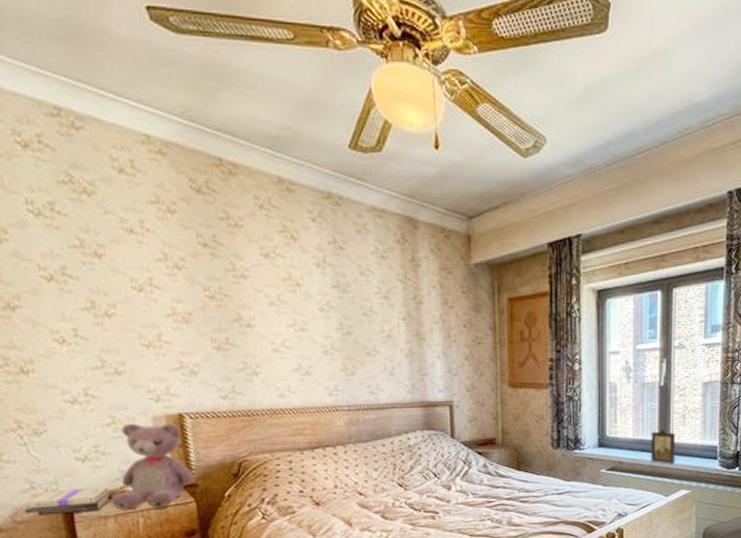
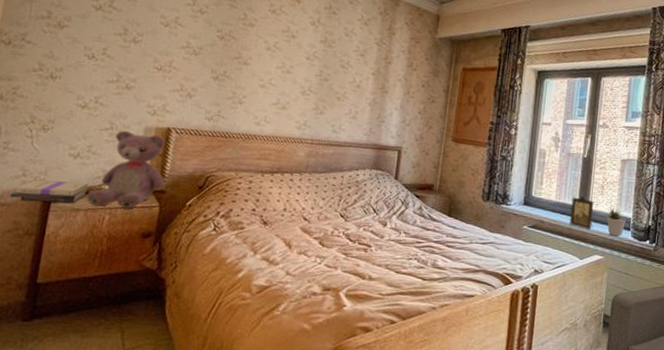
potted plant: none [690,437,712,468] -> present [606,207,626,237]

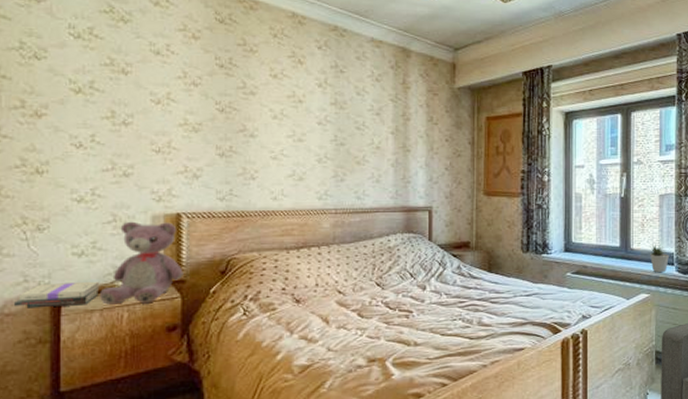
photo frame: present [569,195,594,229] -> none [613,236,637,269]

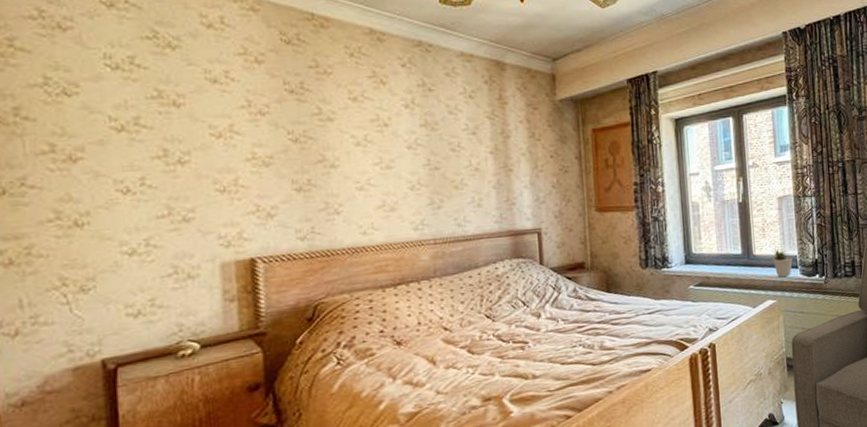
books: present [13,281,100,309] -> none [56,343,163,383]
teddy bear: present [100,221,183,305] -> none [164,269,263,369]

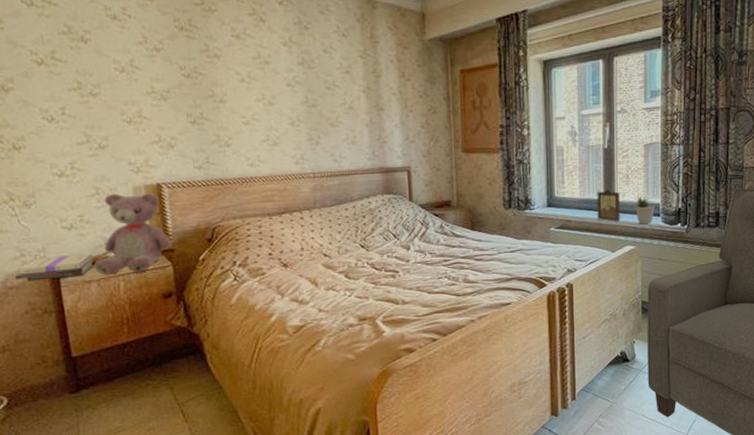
books: none [56,343,163,383] -> present [14,253,94,281]
teddy bear: none [164,269,263,369] -> present [94,193,172,275]
photo frame: none [734,242,761,276] -> present [597,188,622,222]

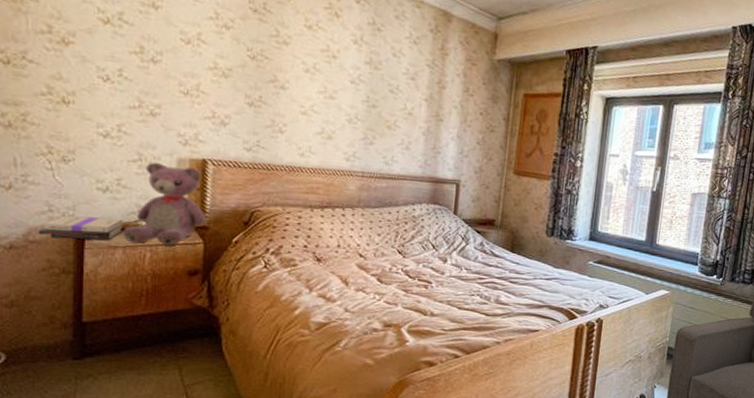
photo frame: present [597,188,622,222] -> none [636,230,662,265]
potted plant: present [634,195,655,225] -> none [674,242,694,272]

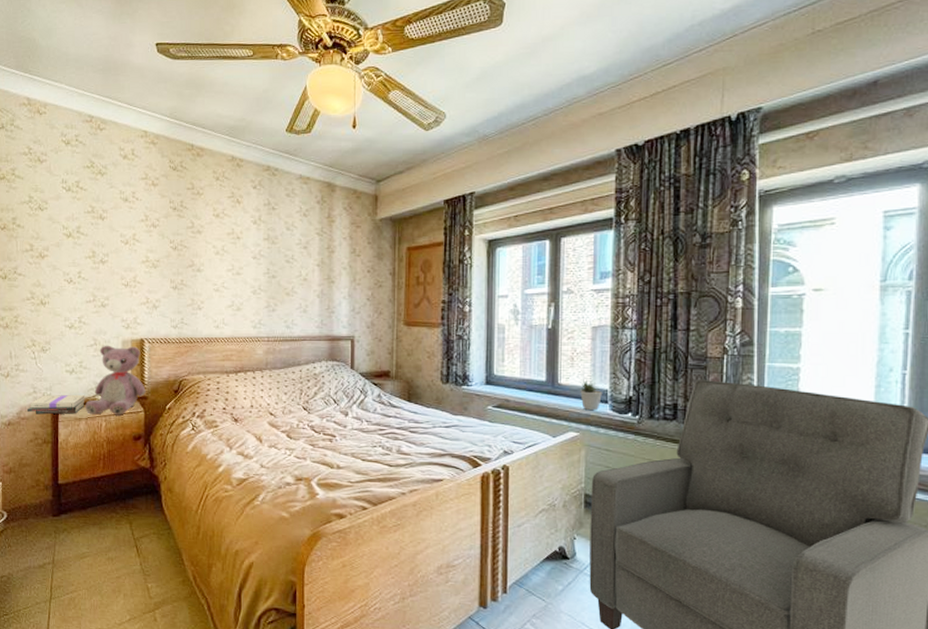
potted plant: none [674,242,694,272] -> present [579,379,602,411]

